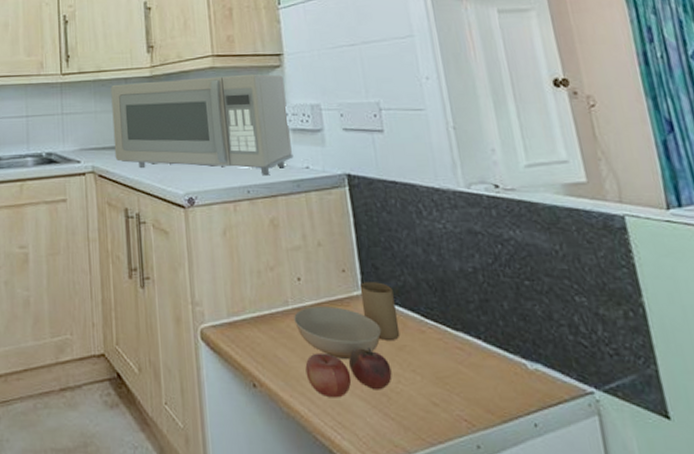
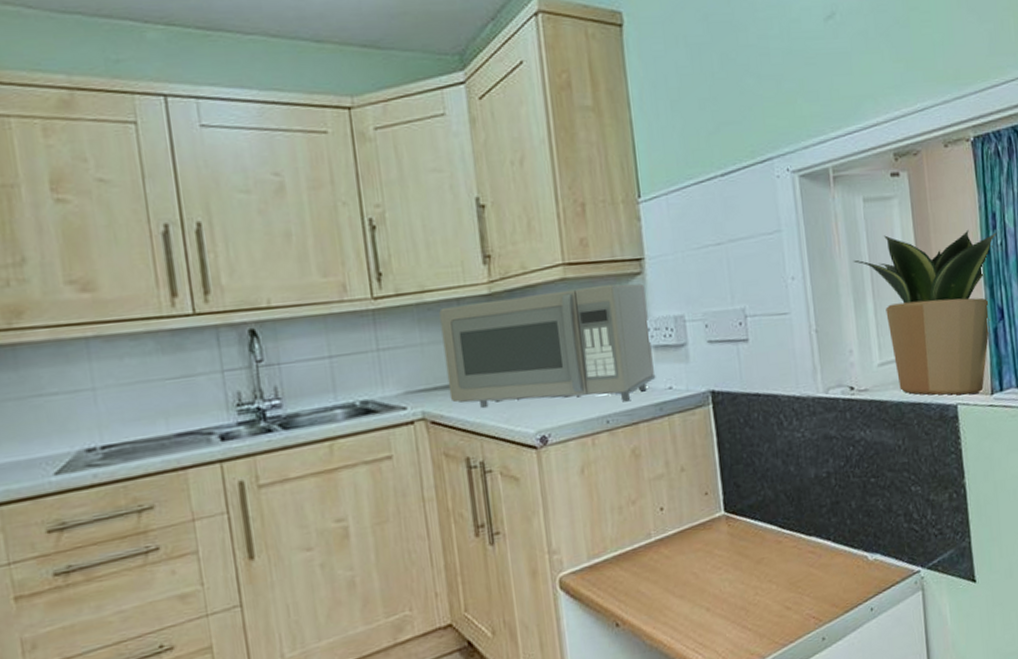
bowl: present [294,307,382,359] -> none [657,531,742,583]
fruit: present [305,353,352,398] -> none [668,579,713,622]
fruit: present [349,348,393,390] -> none [710,566,751,607]
cup: present [359,282,400,340] -> none [721,500,759,557]
potted plant: none [490,41,658,206] -> present [853,229,997,395]

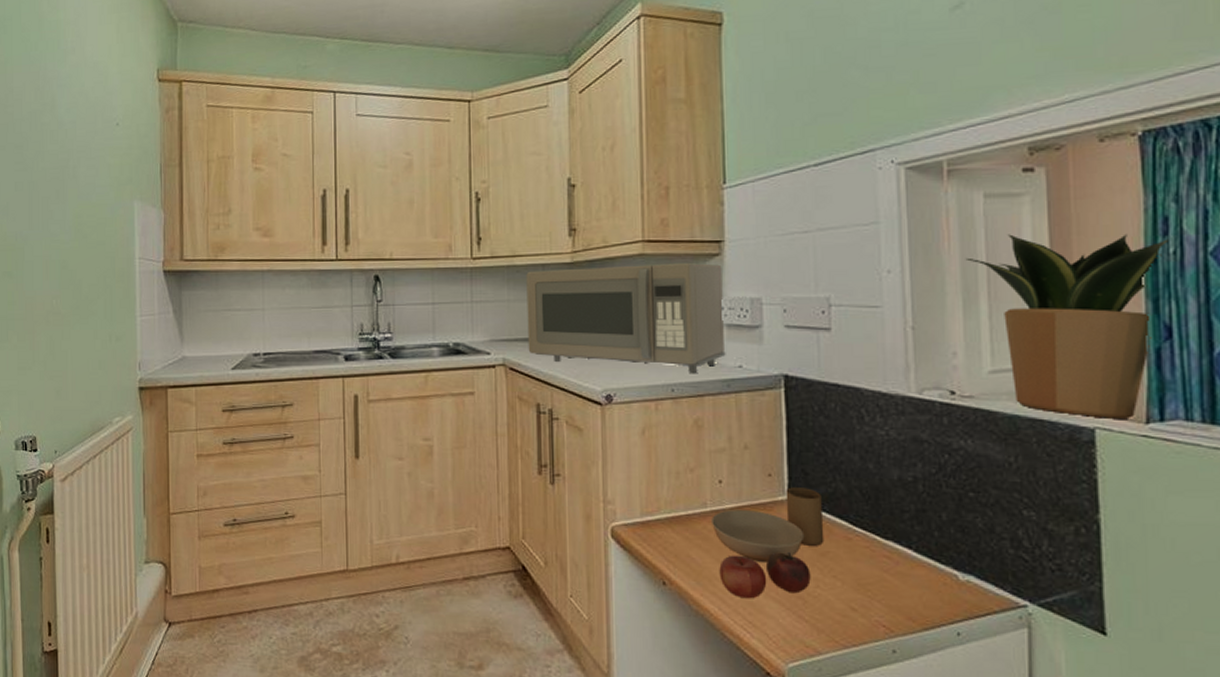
bowl: none [657,531,742,583] -> present [712,510,805,562]
fruit: none [668,579,713,622] -> present [719,555,767,599]
fruit: none [710,566,751,607] -> present [767,552,811,594]
cup: none [721,500,759,557] -> present [785,487,824,546]

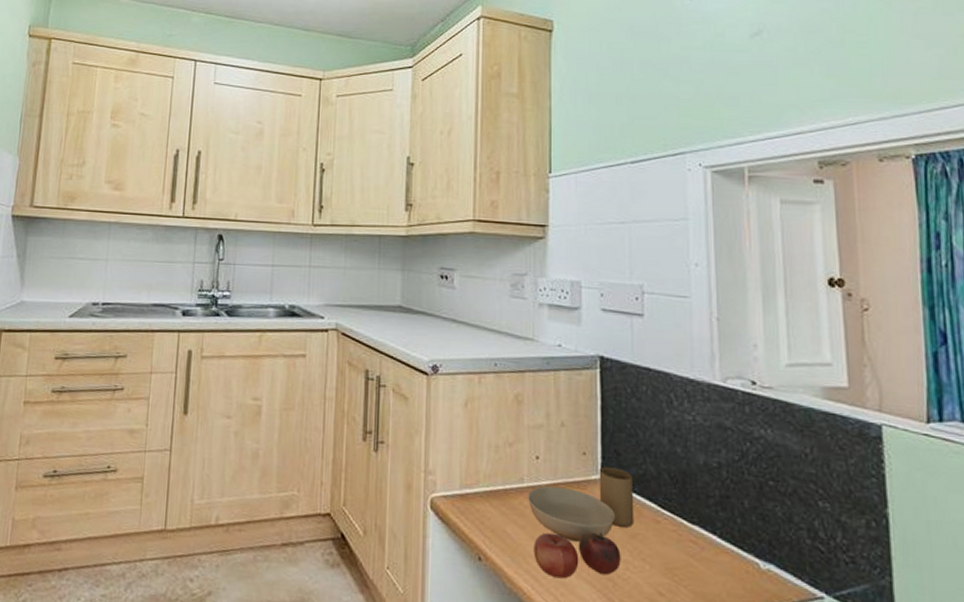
microwave: present [526,262,726,374] -> none [360,241,547,350]
potted plant: present [965,233,1169,419] -> none [764,238,941,417]

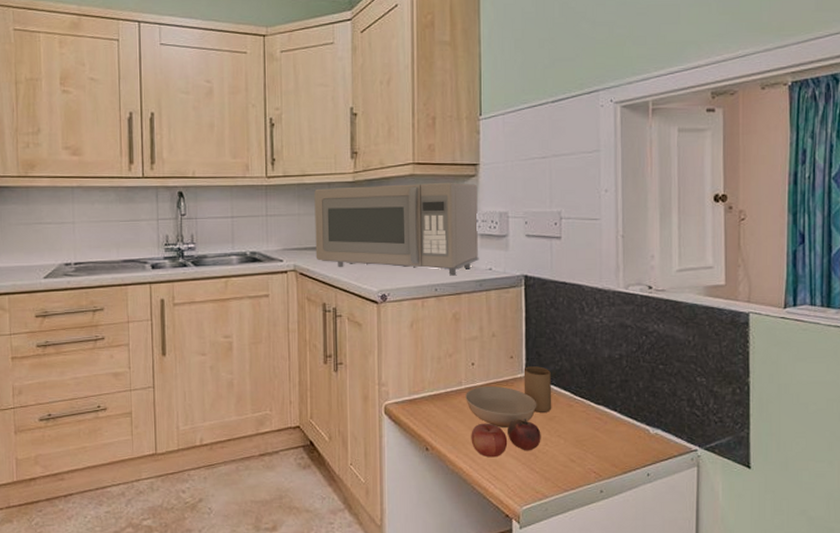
microwave: none [360,241,547,350] -> present [314,182,479,276]

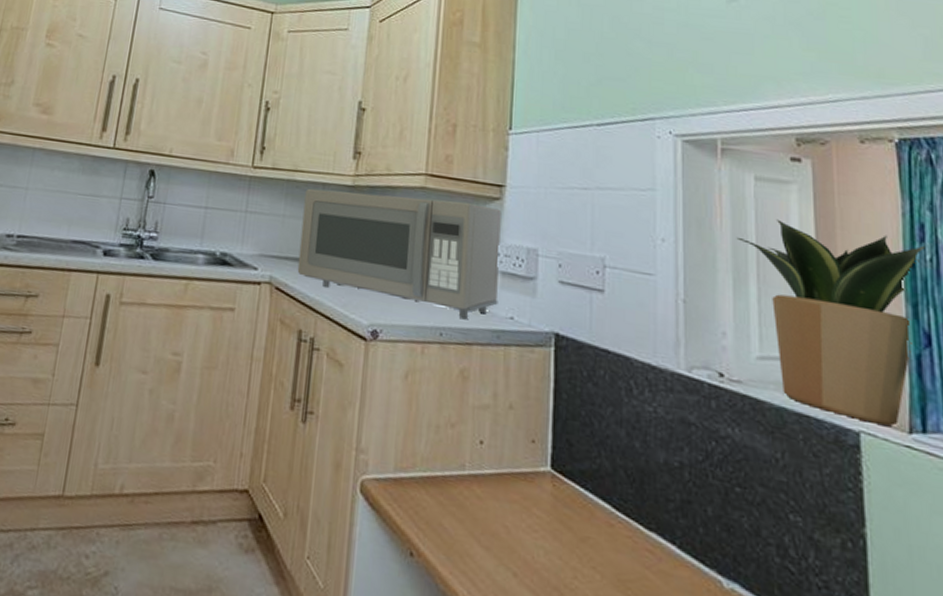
bowl: present [466,386,537,427] -> none [468,475,565,542]
fruit: present [471,423,508,458] -> none [472,529,522,585]
fruit: present [508,419,541,451] -> none [523,531,569,584]
cup: present [523,366,552,412] -> none [547,458,586,530]
potted plant: none [663,161,806,305] -> present [736,219,926,426]

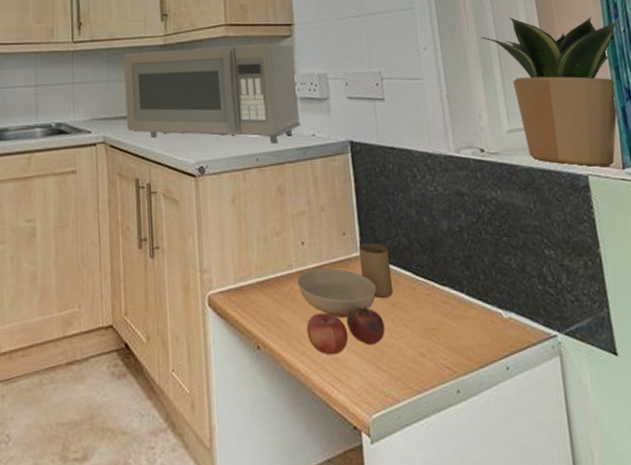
bowl: none [468,475,565,542] -> present [297,268,377,318]
fruit: none [472,529,522,585] -> present [306,312,349,355]
fruit: none [523,531,569,584] -> present [347,306,385,345]
cup: none [547,458,586,530] -> present [358,243,394,298]

